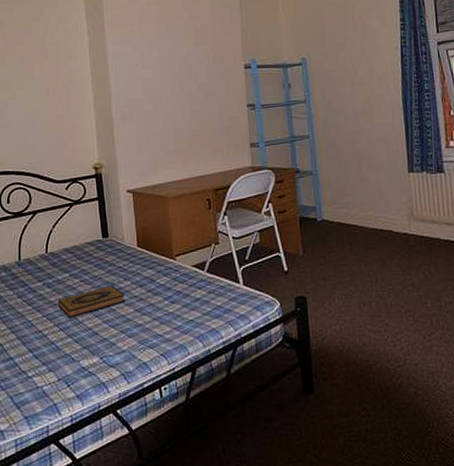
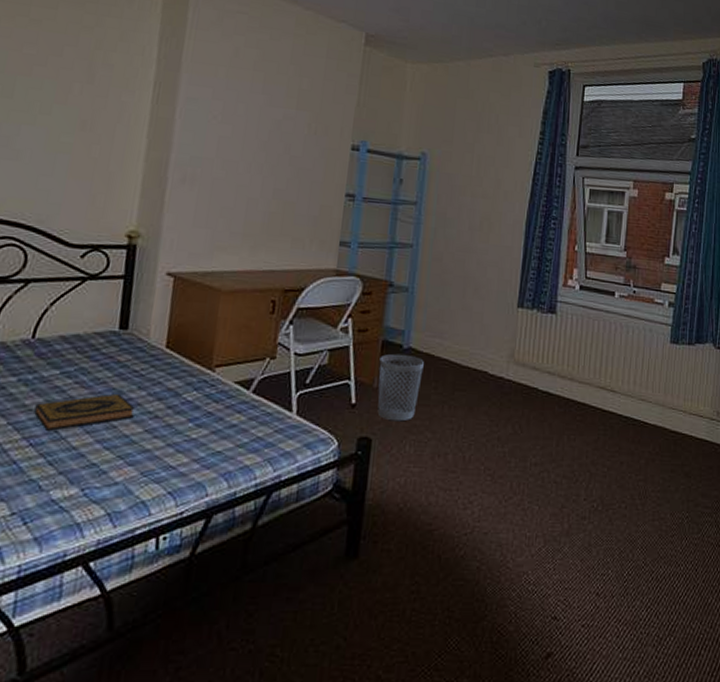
wastebasket: none [300,225,338,281] -> present [377,353,424,422]

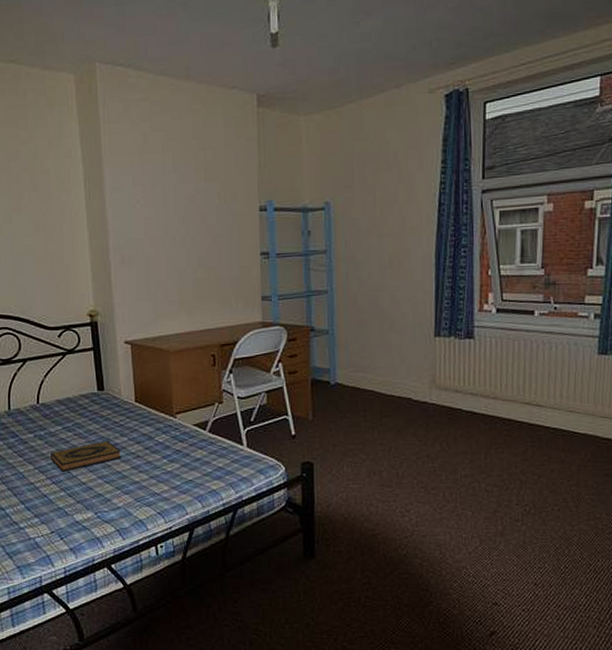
wastebasket: present [377,353,424,422] -> none [311,389,351,447]

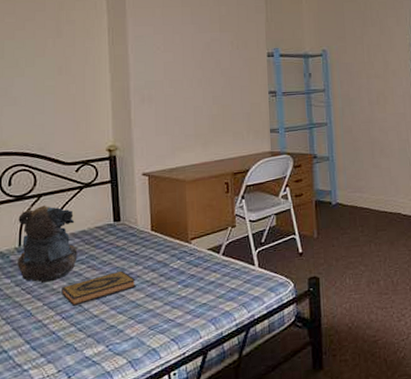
teddy bear: none [6,370,64,447] -> present [18,205,78,283]

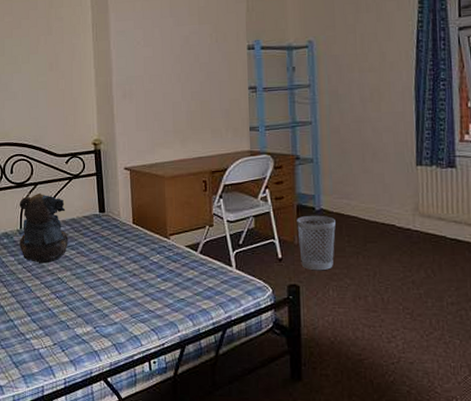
hardback book: present [62,270,136,306] -> none [55,259,120,287]
wastebasket: none [315,209,351,262] -> present [297,215,336,271]

